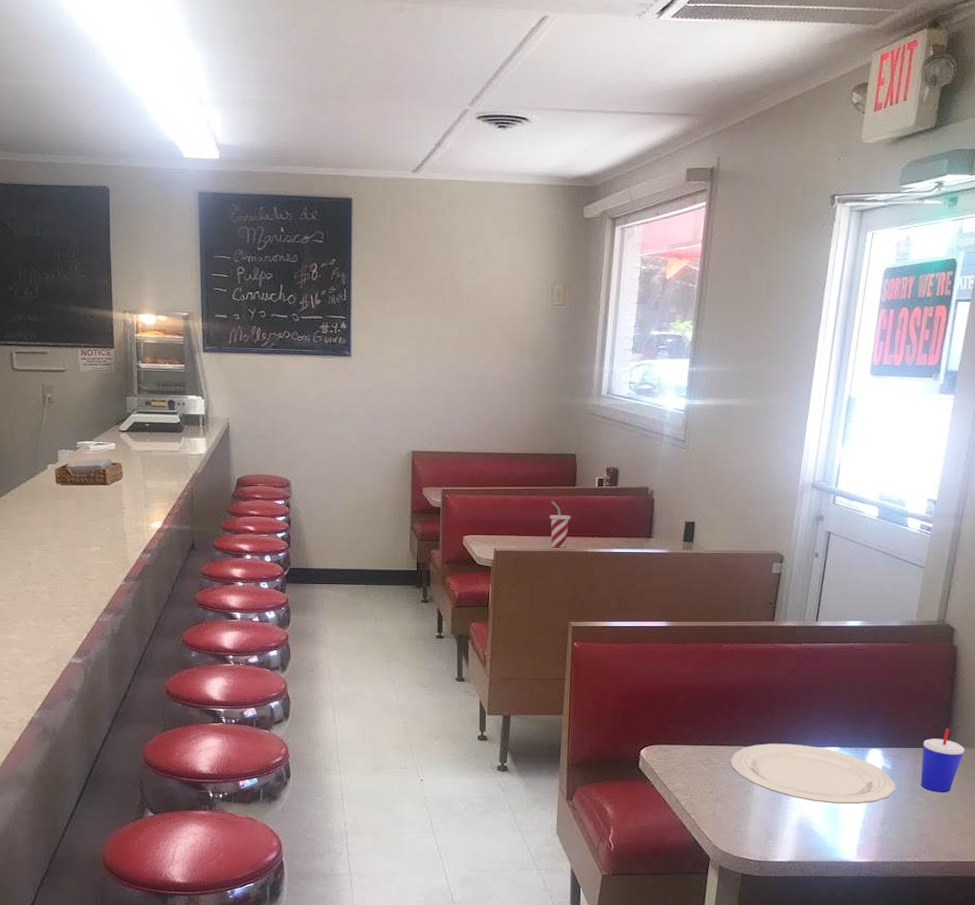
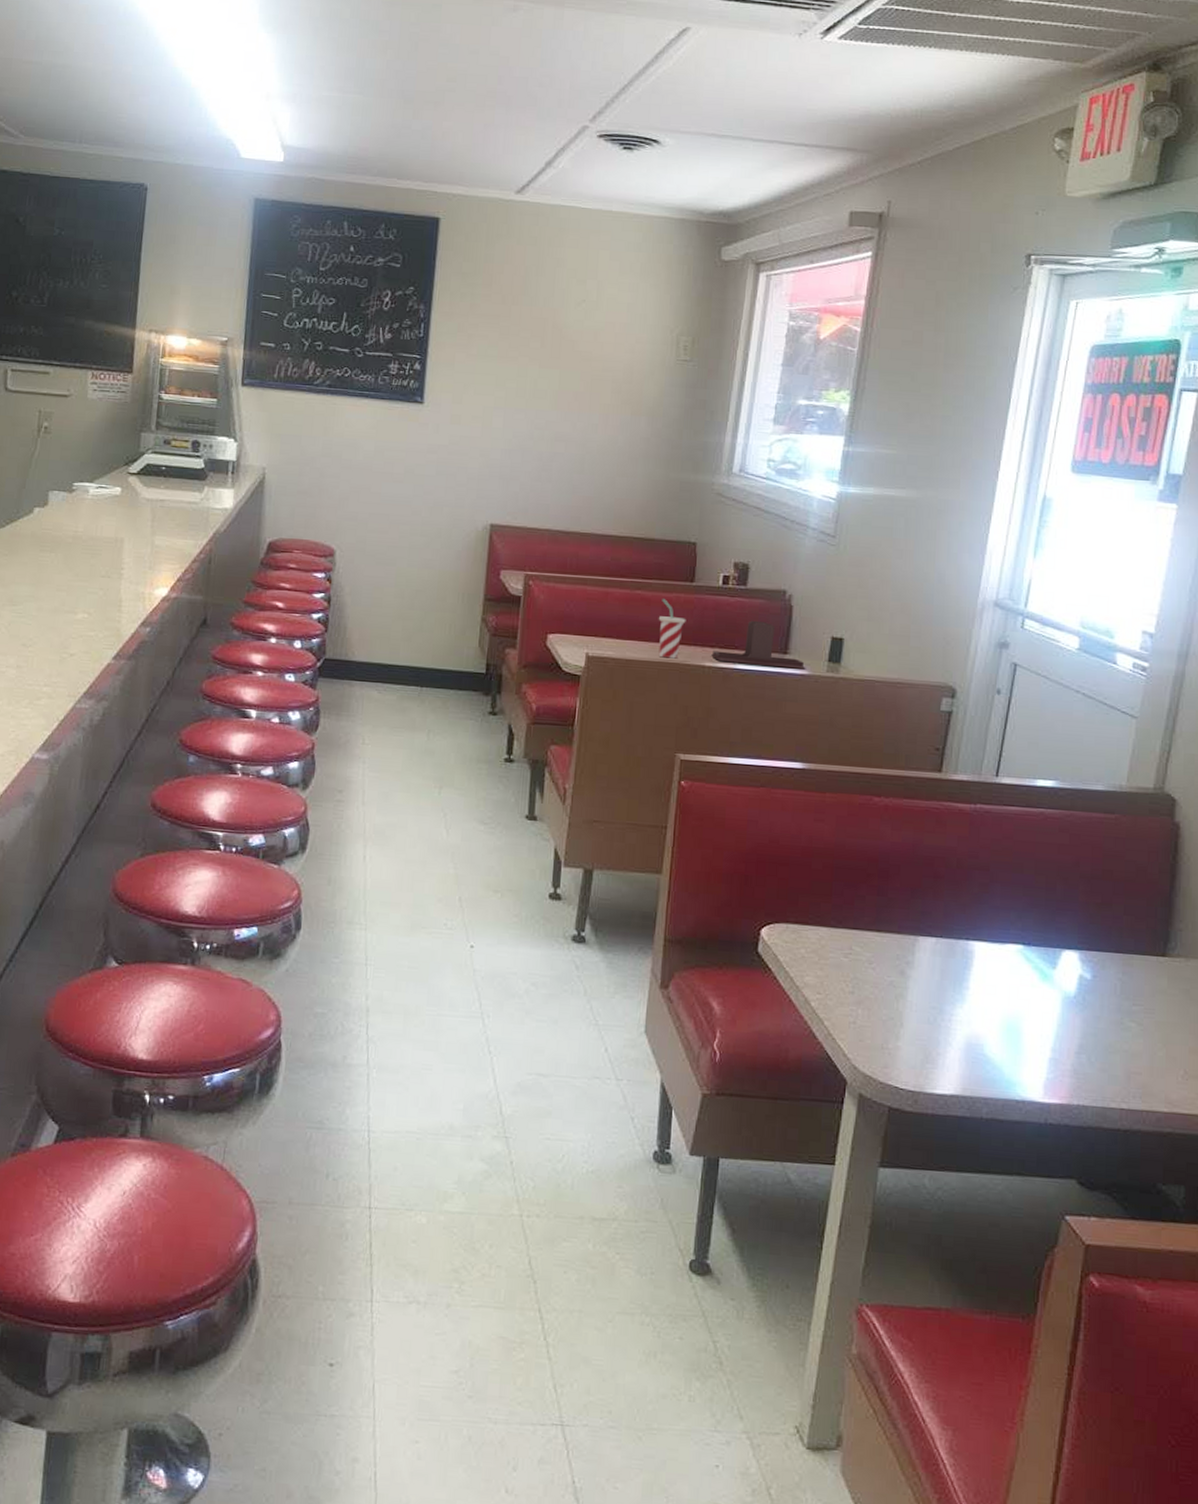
napkin holder: present [55,458,123,485] -> none [41,504,128,539]
napkin holder: none [592,513,667,549] -> present [711,620,806,669]
plate: present [730,743,896,805] -> none [878,932,1097,1024]
beverage cup: present [920,728,965,793] -> none [1130,930,1189,1018]

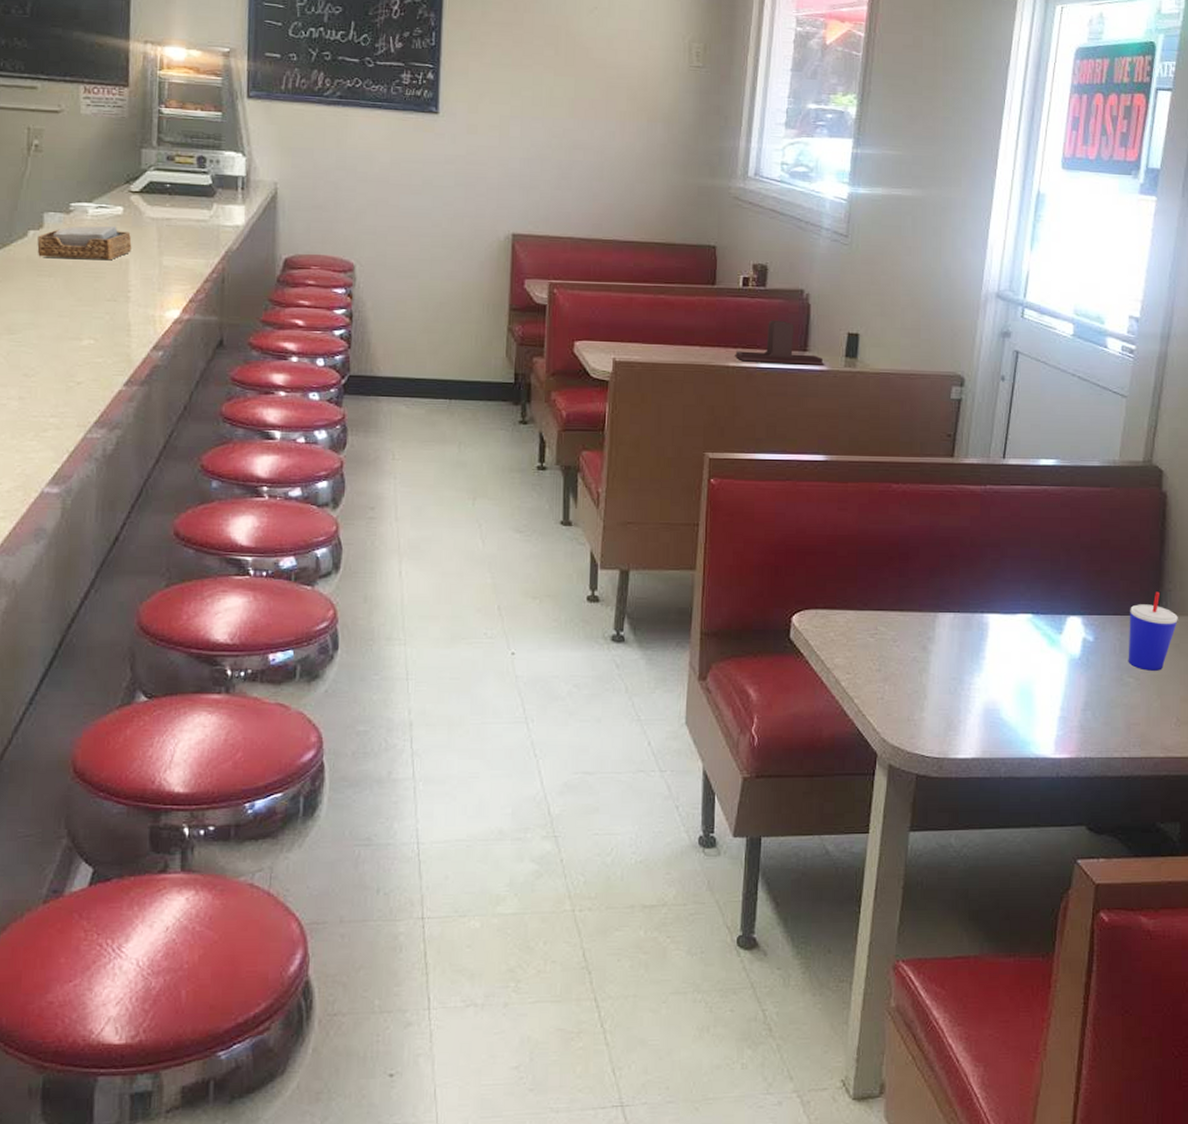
napkin holder: none [41,504,128,539] -> present [37,225,132,261]
beverage cup: present [658,598,686,659] -> none [682,301,709,360]
beverage cup: none [1130,930,1189,1018] -> present [1128,591,1178,672]

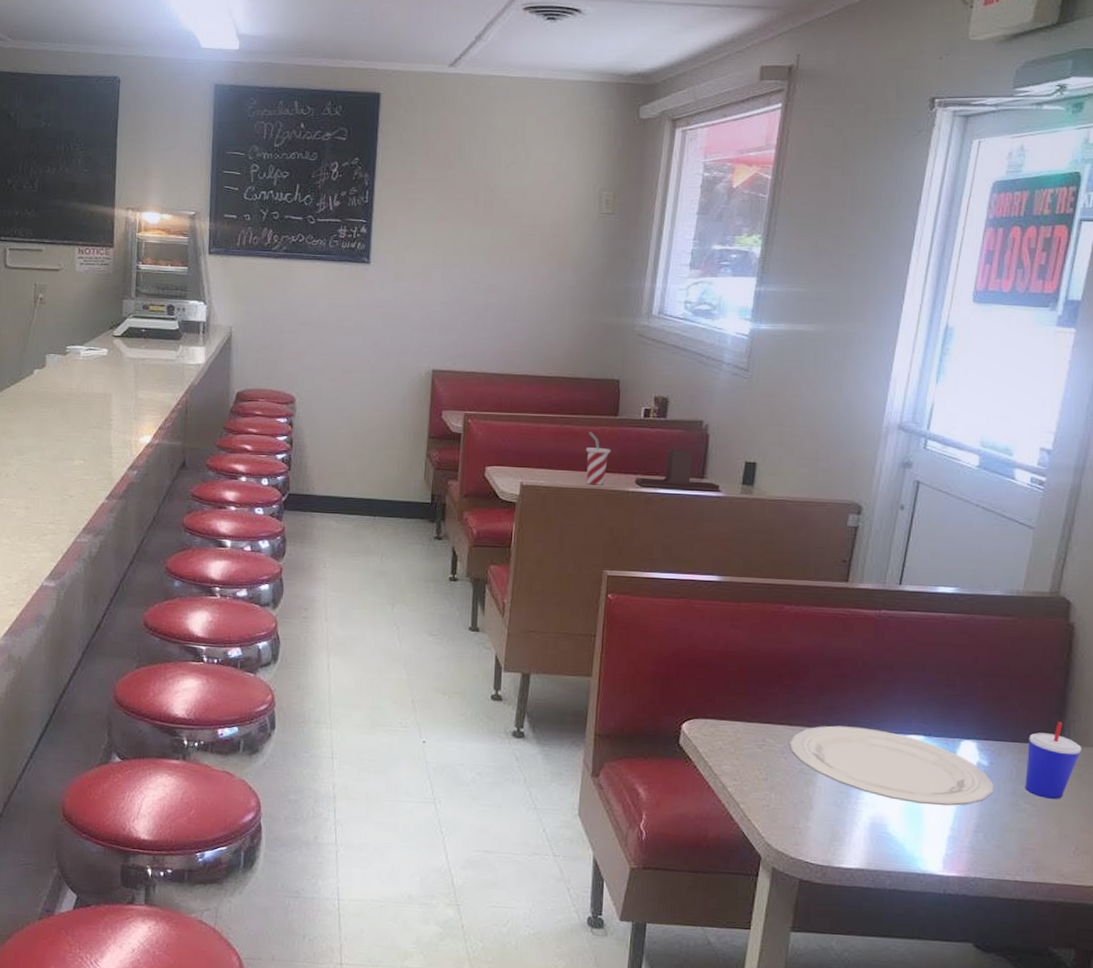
napkin holder: present [37,225,132,261] -> none [40,365,114,394]
beverage cup: none [682,301,709,360] -> present [585,431,611,485]
plate: none [902,609,1099,686] -> present [790,725,994,806]

